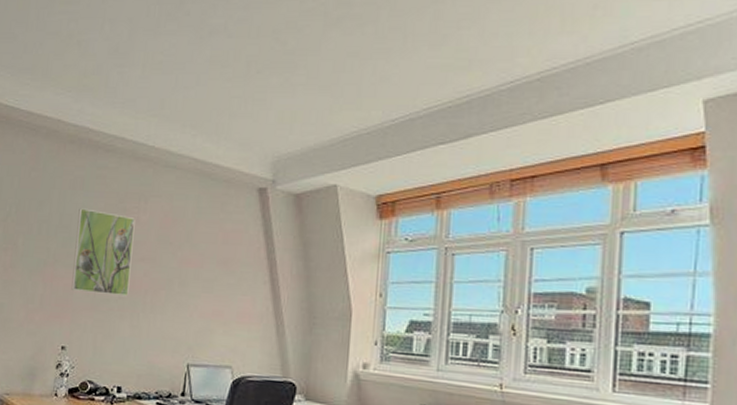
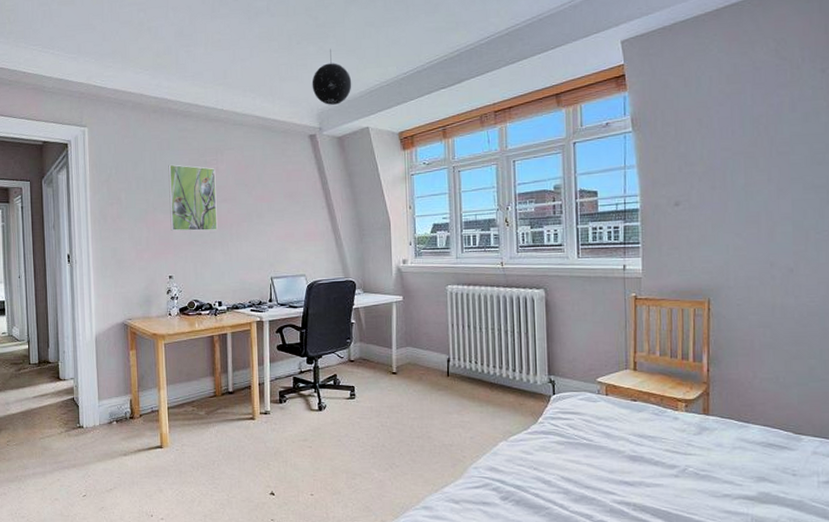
pendant light: none [269,81,322,153] -> present [312,48,352,105]

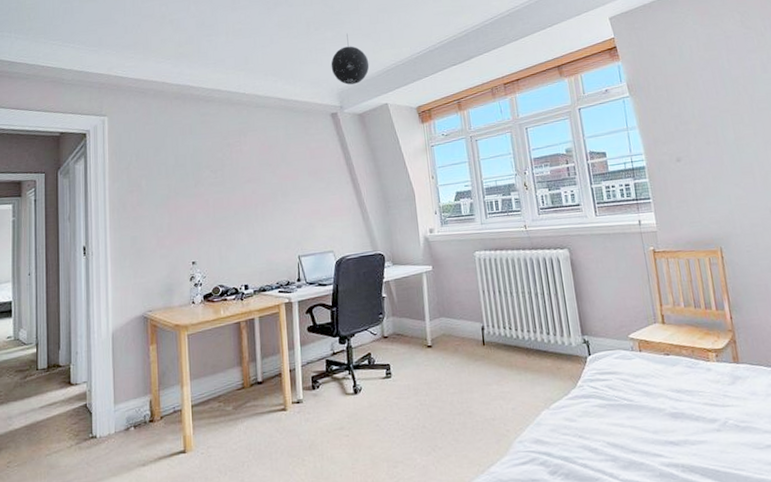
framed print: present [168,164,218,232] -> none [190,148,242,216]

